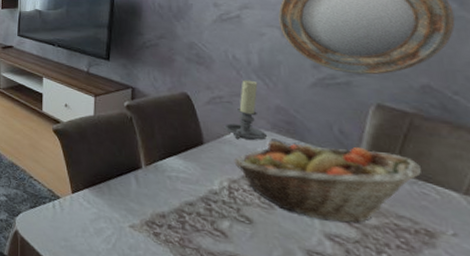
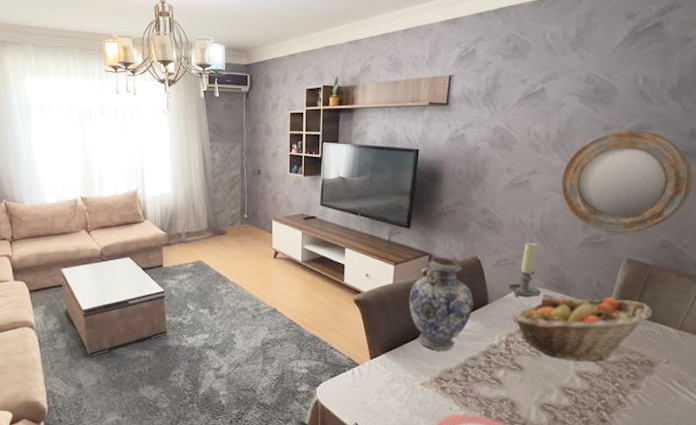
vase: none [112,90,186,192] -> present [409,257,473,351]

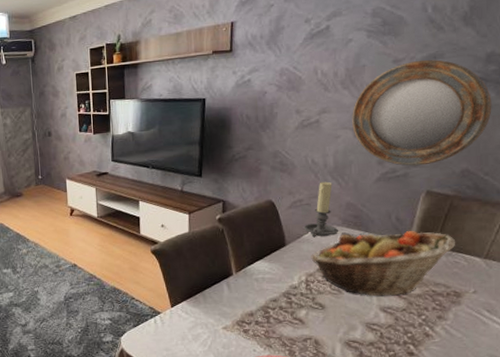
vase: present [409,257,473,351] -> none [205,201,271,295]

